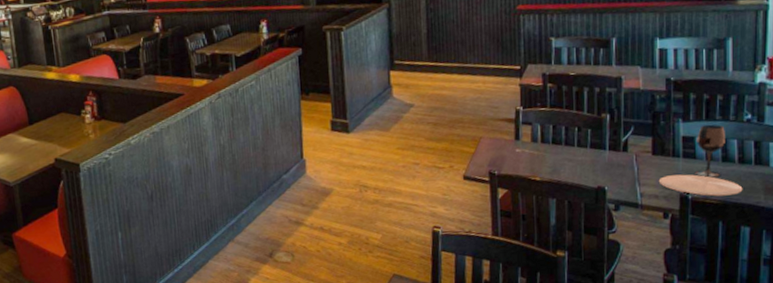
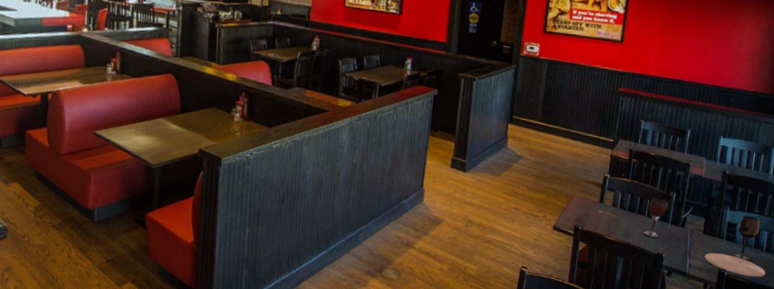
cup: none [574,123,602,170] -> present [642,198,669,238]

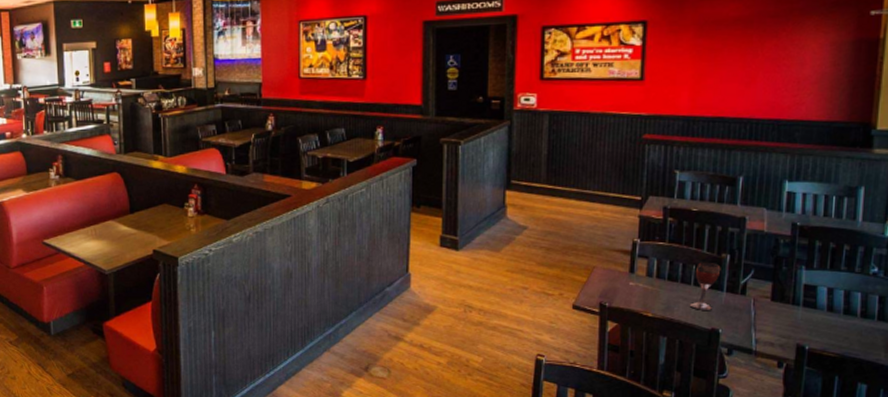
plate: present [704,253,766,277] -> none [775,323,863,350]
wine glass: present [732,215,760,260] -> none [814,274,849,330]

